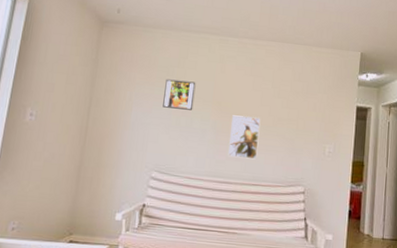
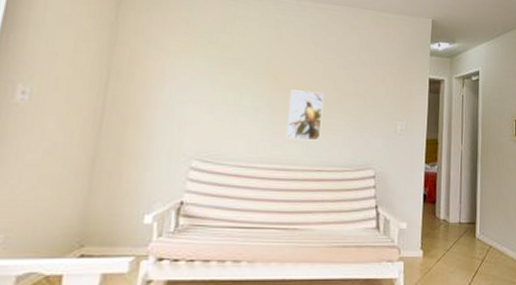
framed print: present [163,79,196,110] -> none [204,47,246,85]

